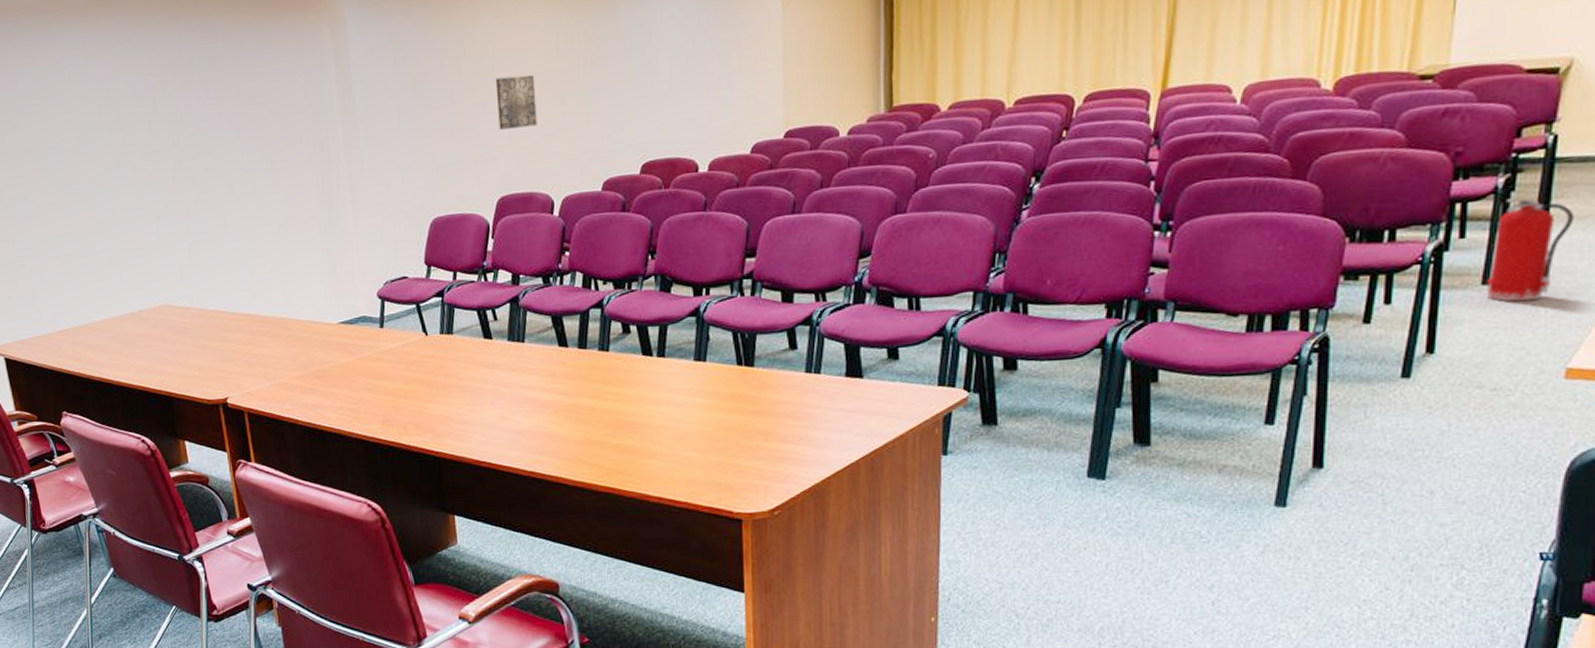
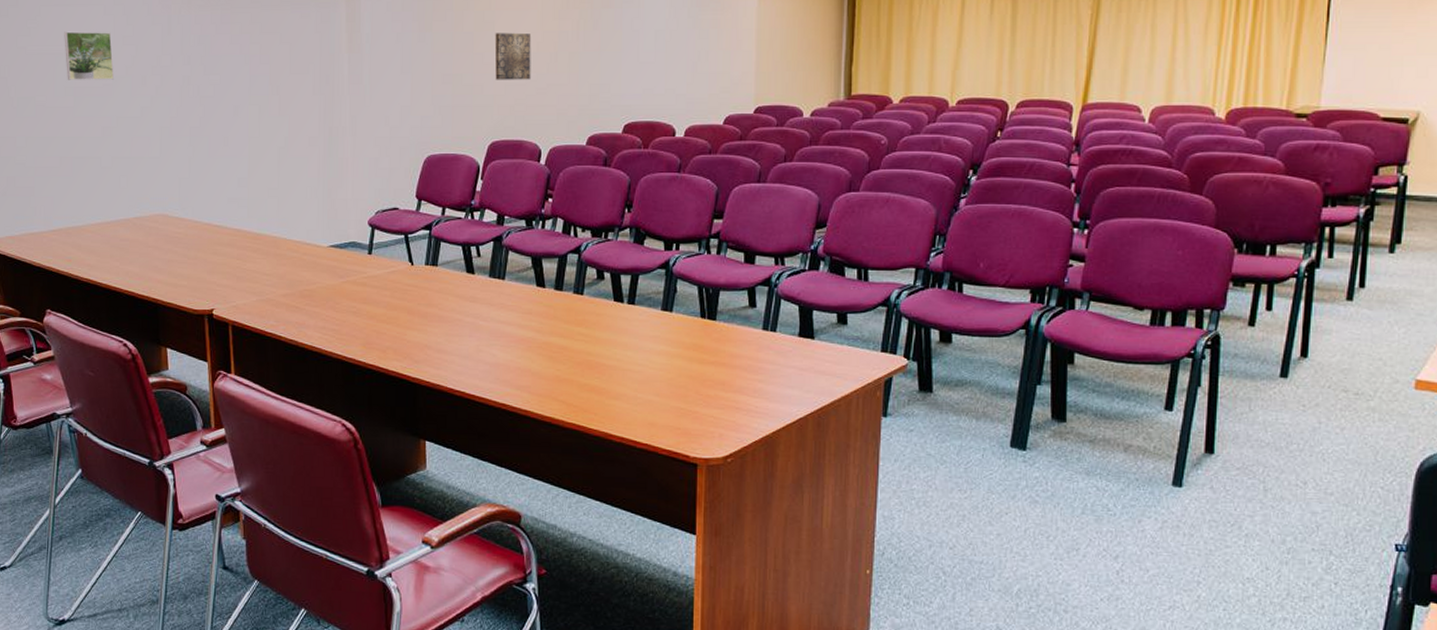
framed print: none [49,120,104,175] -> present [64,31,114,80]
fire extinguisher: present [1486,198,1575,302] -> none [1350,227,1422,318]

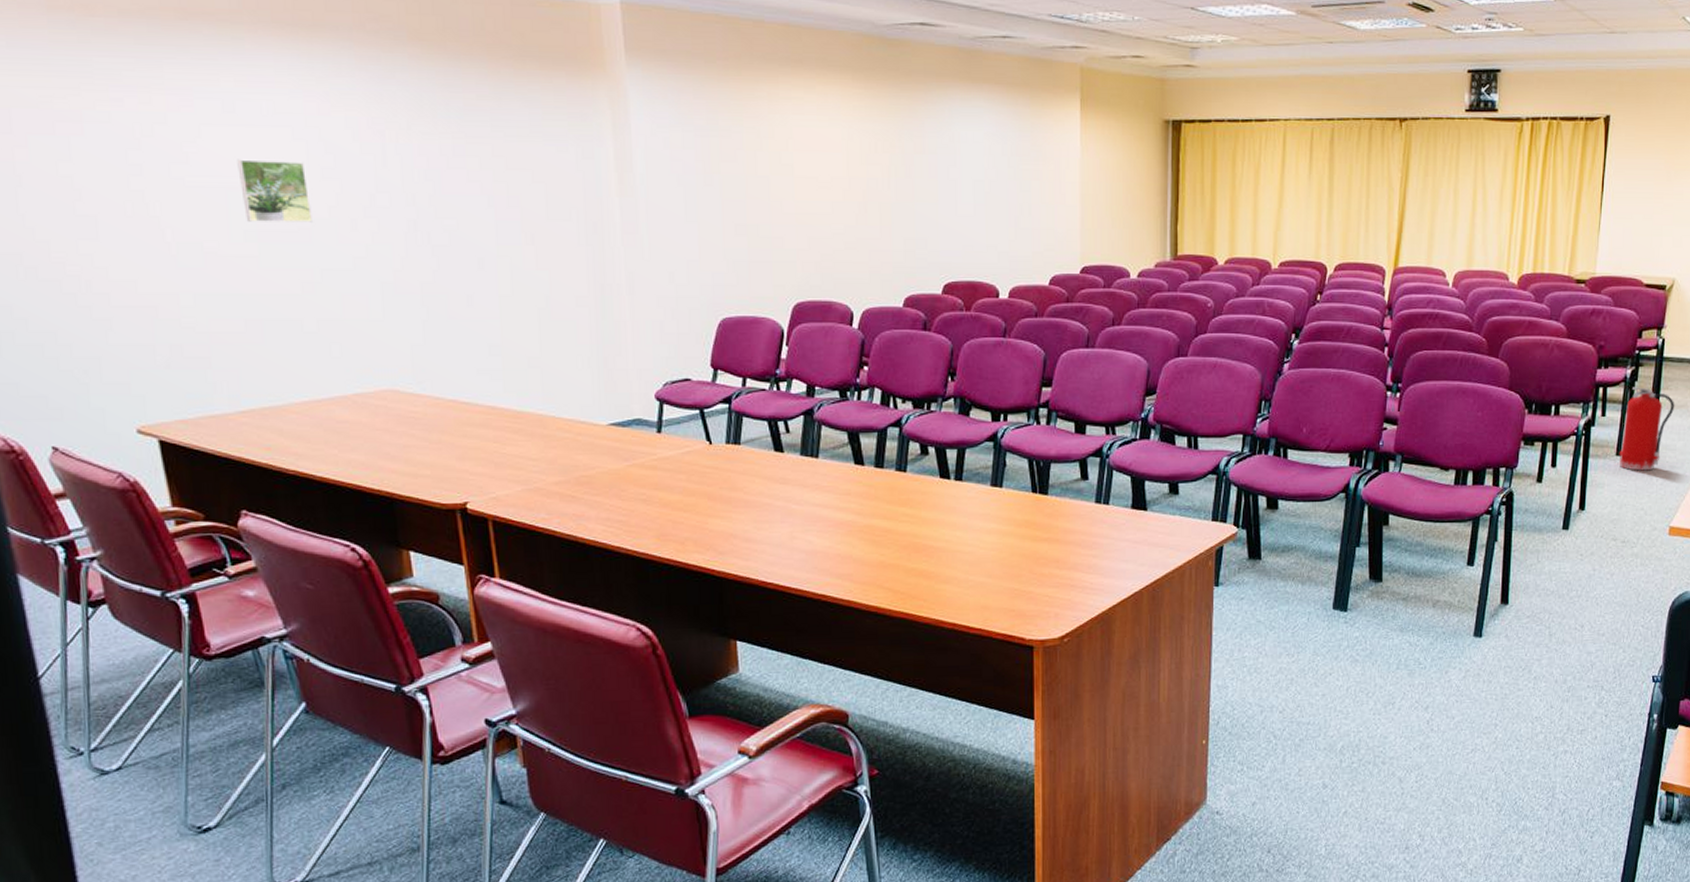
wall art: present [494,32,532,80] -> none [794,178,838,233]
fire extinguisher: none [1350,227,1422,318] -> present [1619,387,1675,471]

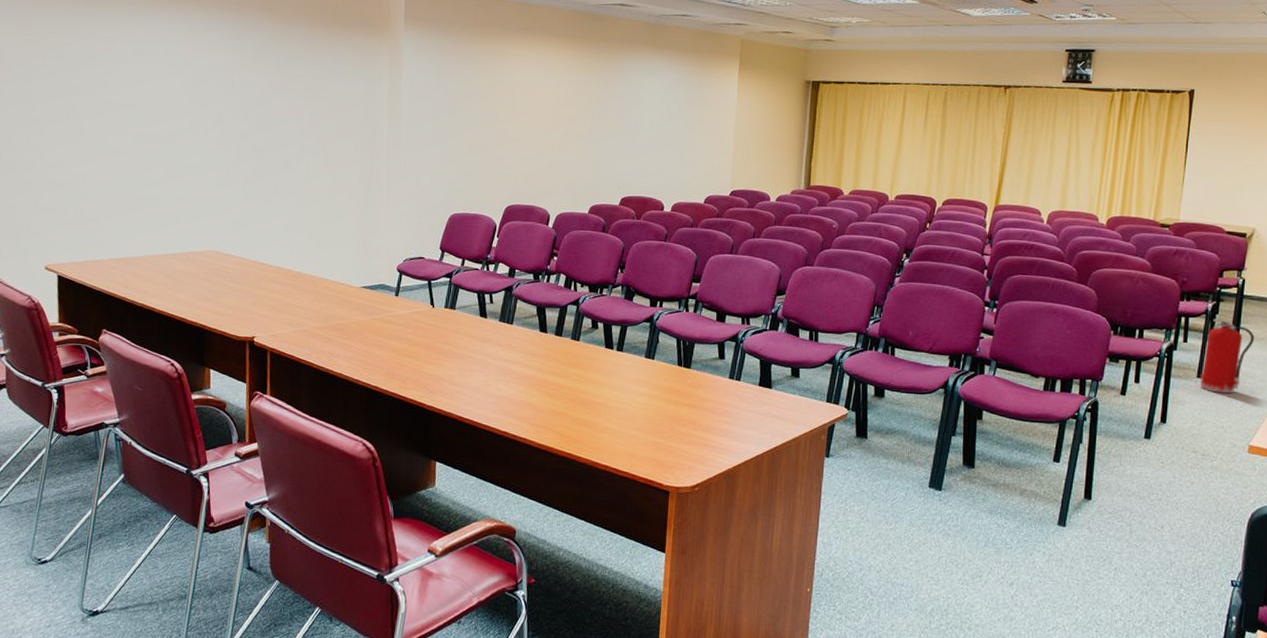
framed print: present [237,159,312,223] -> none [136,85,180,130]

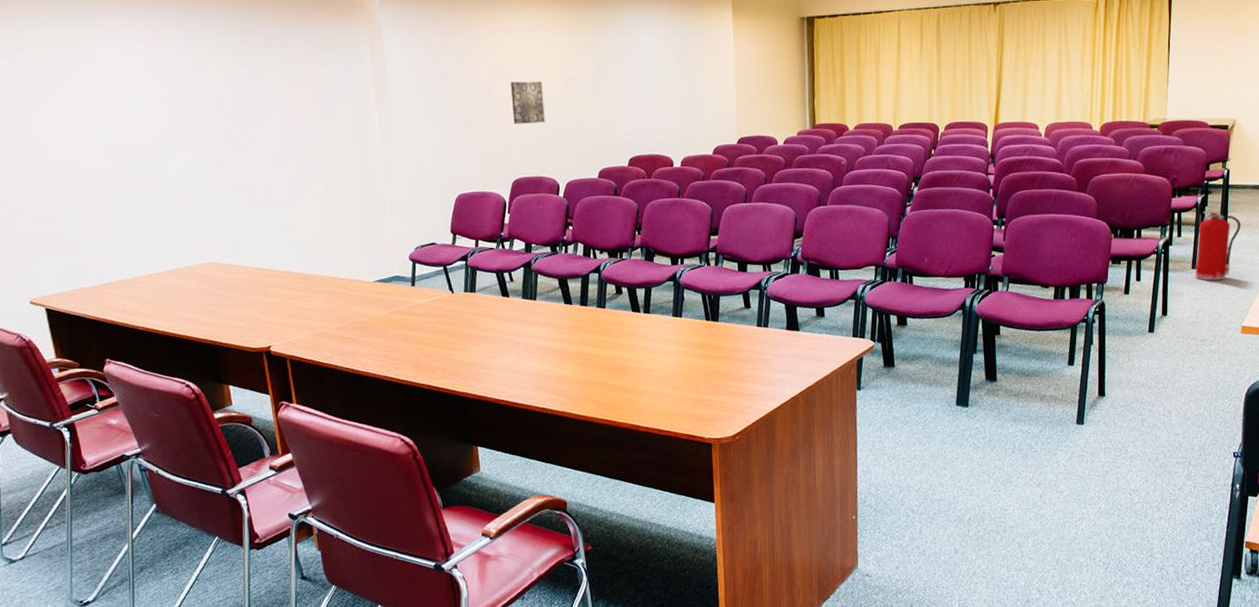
wall art: none [514,113,547,155] -> present [510,81,545,124]

